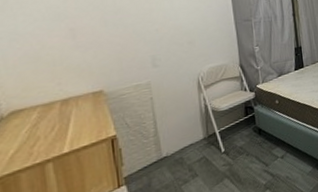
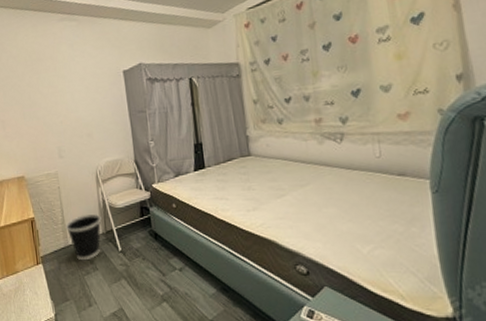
wastebasket: none [158,120,203,171] -> present [65,213,102,261]

